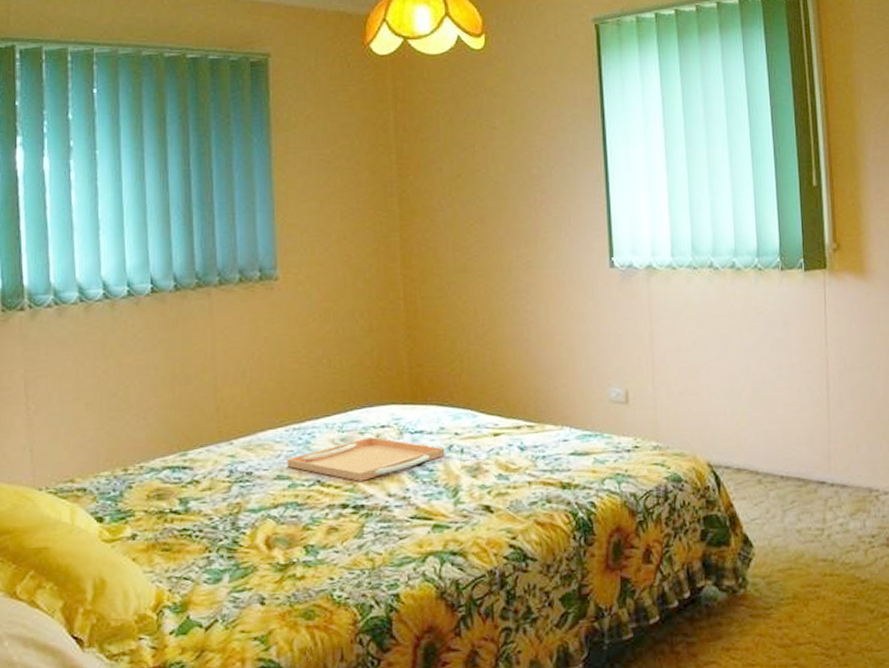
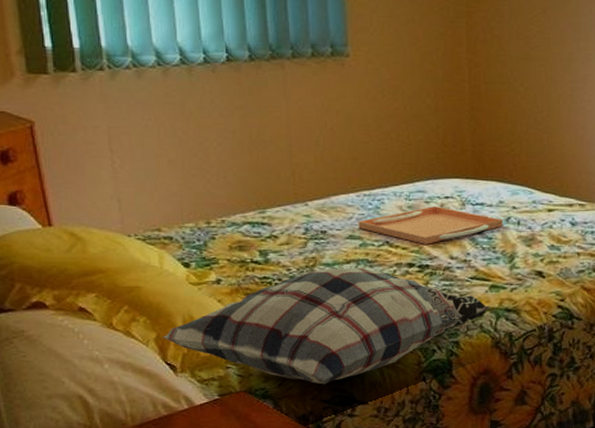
cushion: none [69,512,434,654] -> present [162,266,491,385]

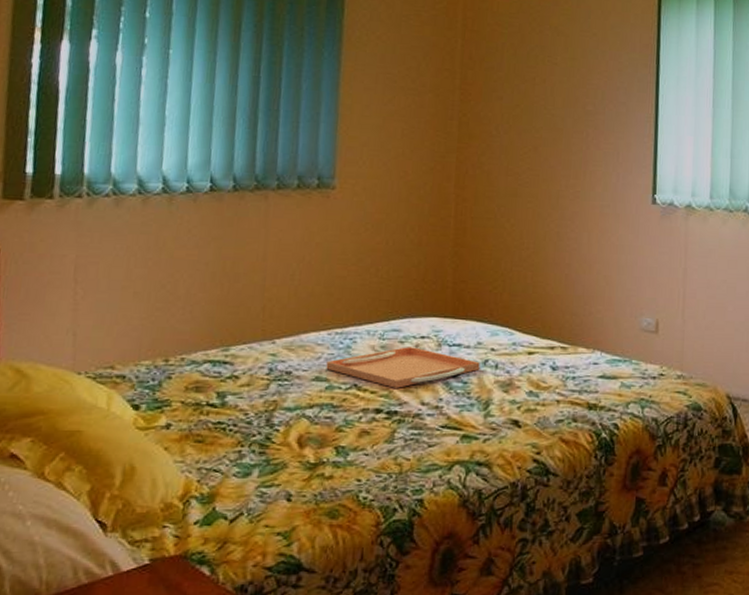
cushion: present [162,266,491,385] -> none [97,411,461,549]

